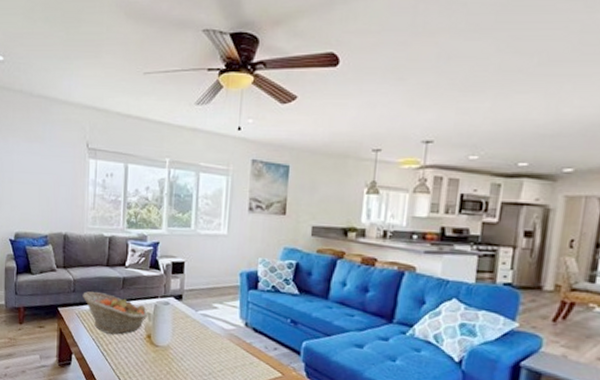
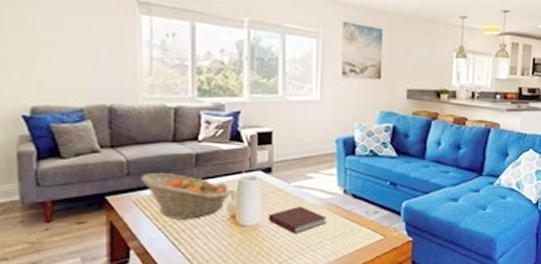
notebook: none [177,333,228,360] -> present [268,206,326,235]

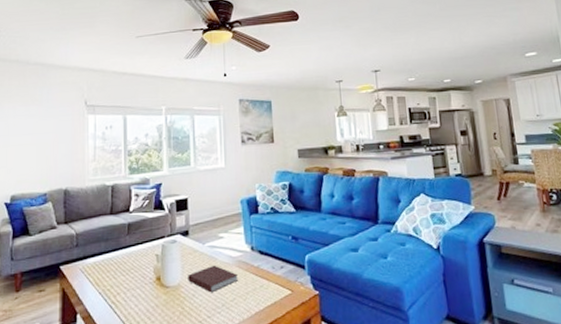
fruit basket: present [141,173,231,220] -> none [86,242,156,284]

